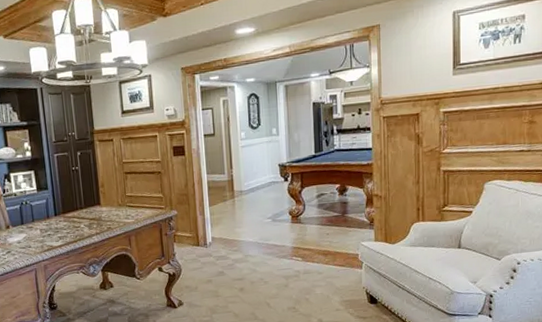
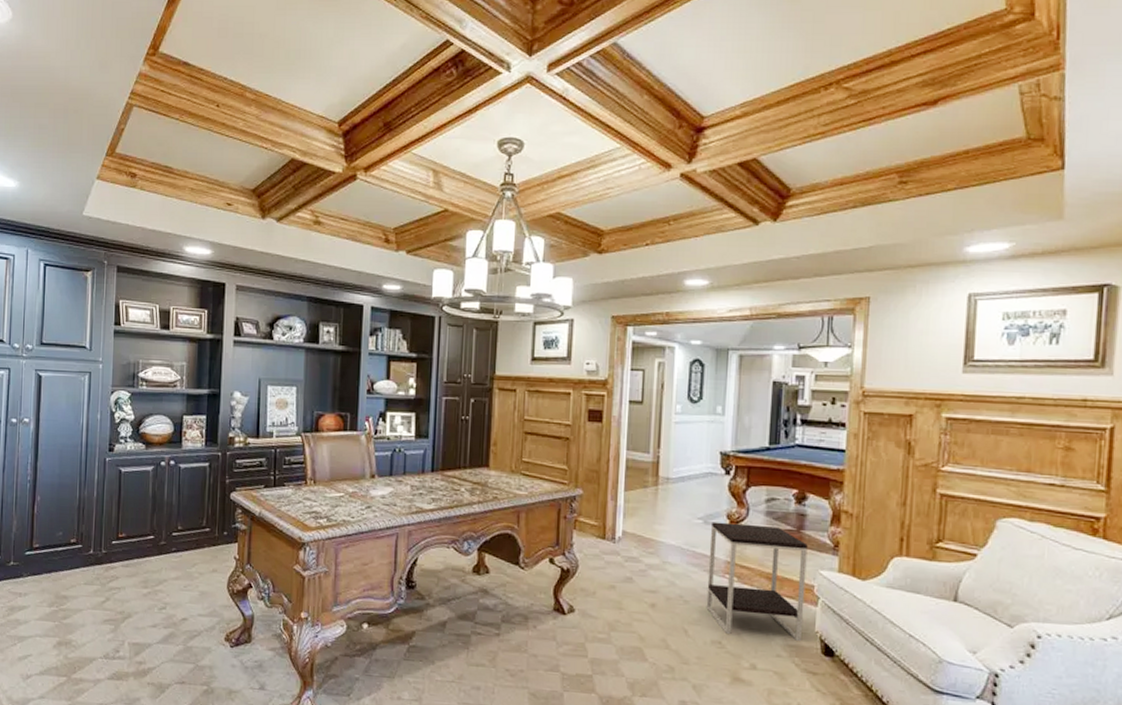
side table: none [278,215,353,300] -> present [706,522,808,642]

